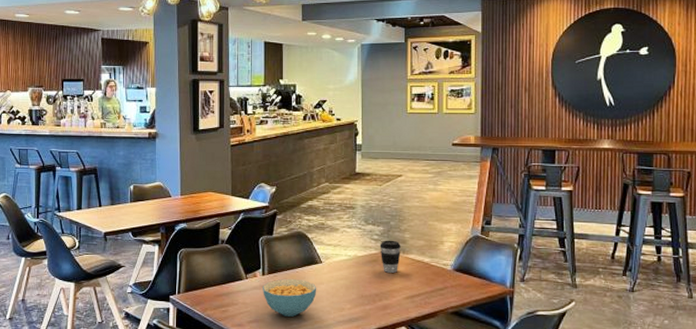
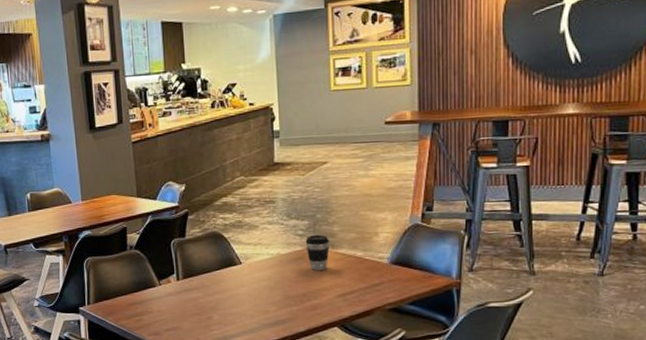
cereal bowl: present [263,278,317,317] -> none [178,282,238,322]

